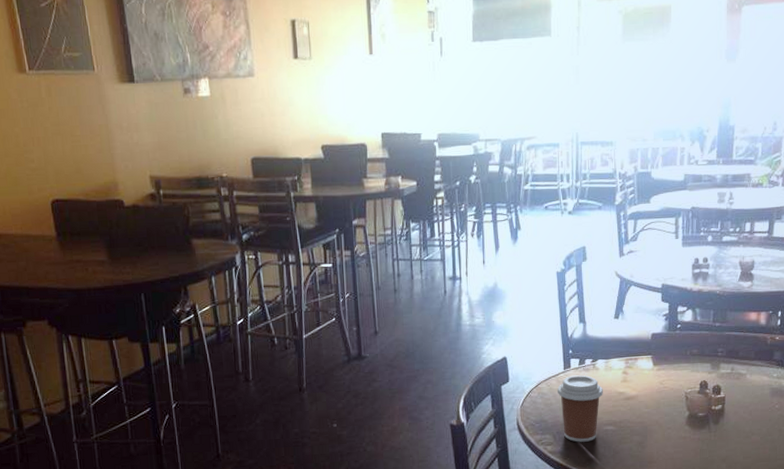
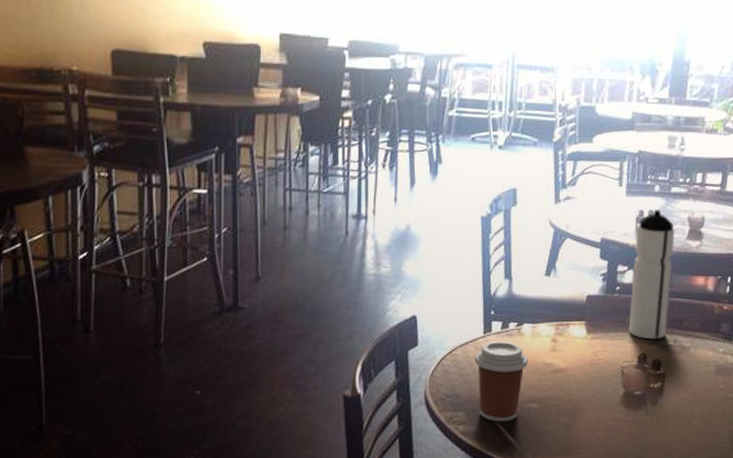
water bottle: none [690,256,728,369] -> present [628,209,676,340]

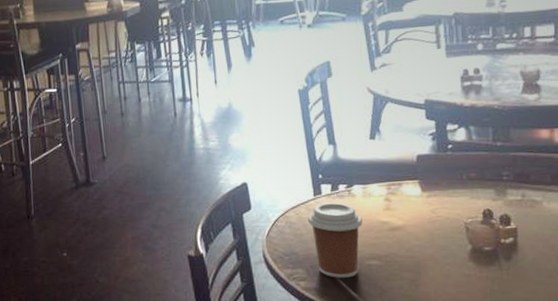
water bottle: present [628,209,676,340] -> none [462,67,511,195]

